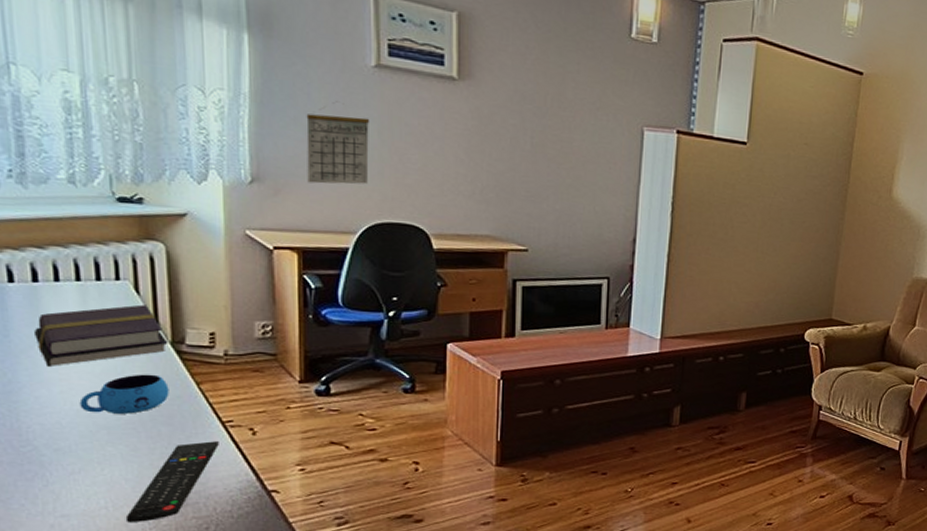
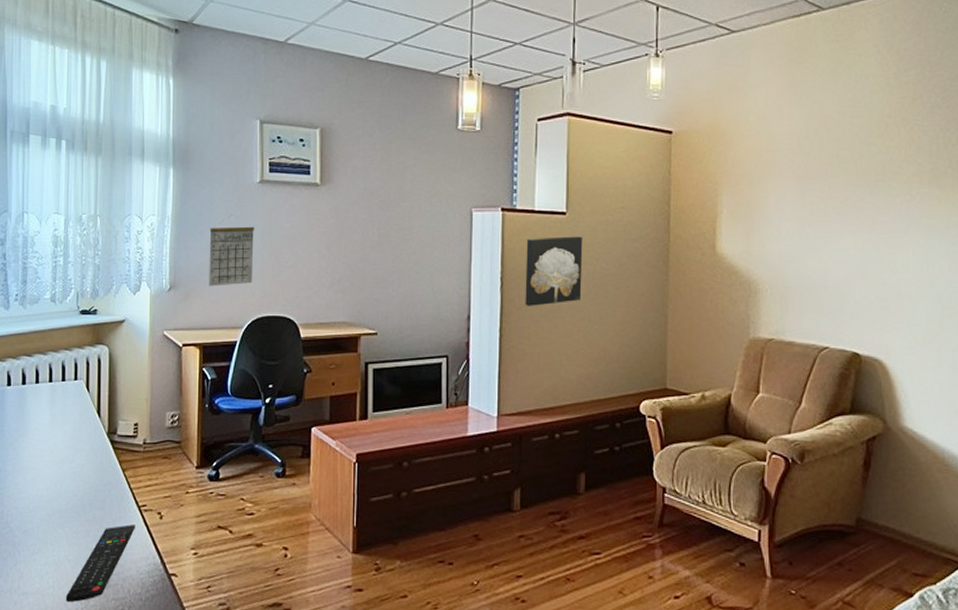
book: present [34,304,169,366] -> none [20,400,106,457]
mug: present [79,374,169,414] -> none [43,462,104,499]
wall art: none [697,165,762,234] -> present [525,236,583,306]

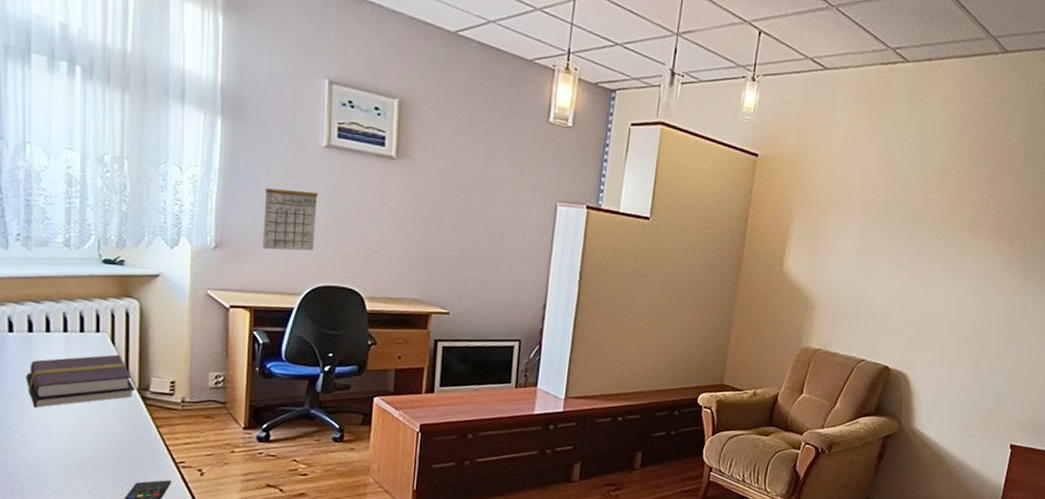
book: none [20,400,106,457] -> present [26,354,136,408]
wall art: present [525,236,583,306] -> none [601,237,663,302]

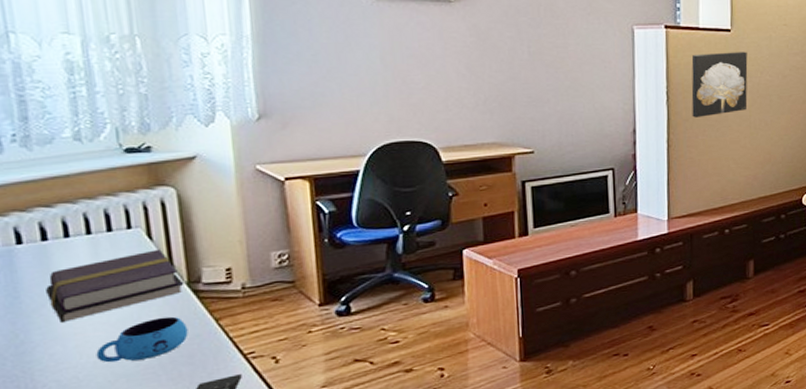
mug: none [58,416,133,453] -> present [96,316,189,363]
calendar: present [262,177,319,251] -> none [309,33,374,113]
wall art: none [601,237,663,302] -> present [691,51,748,118]

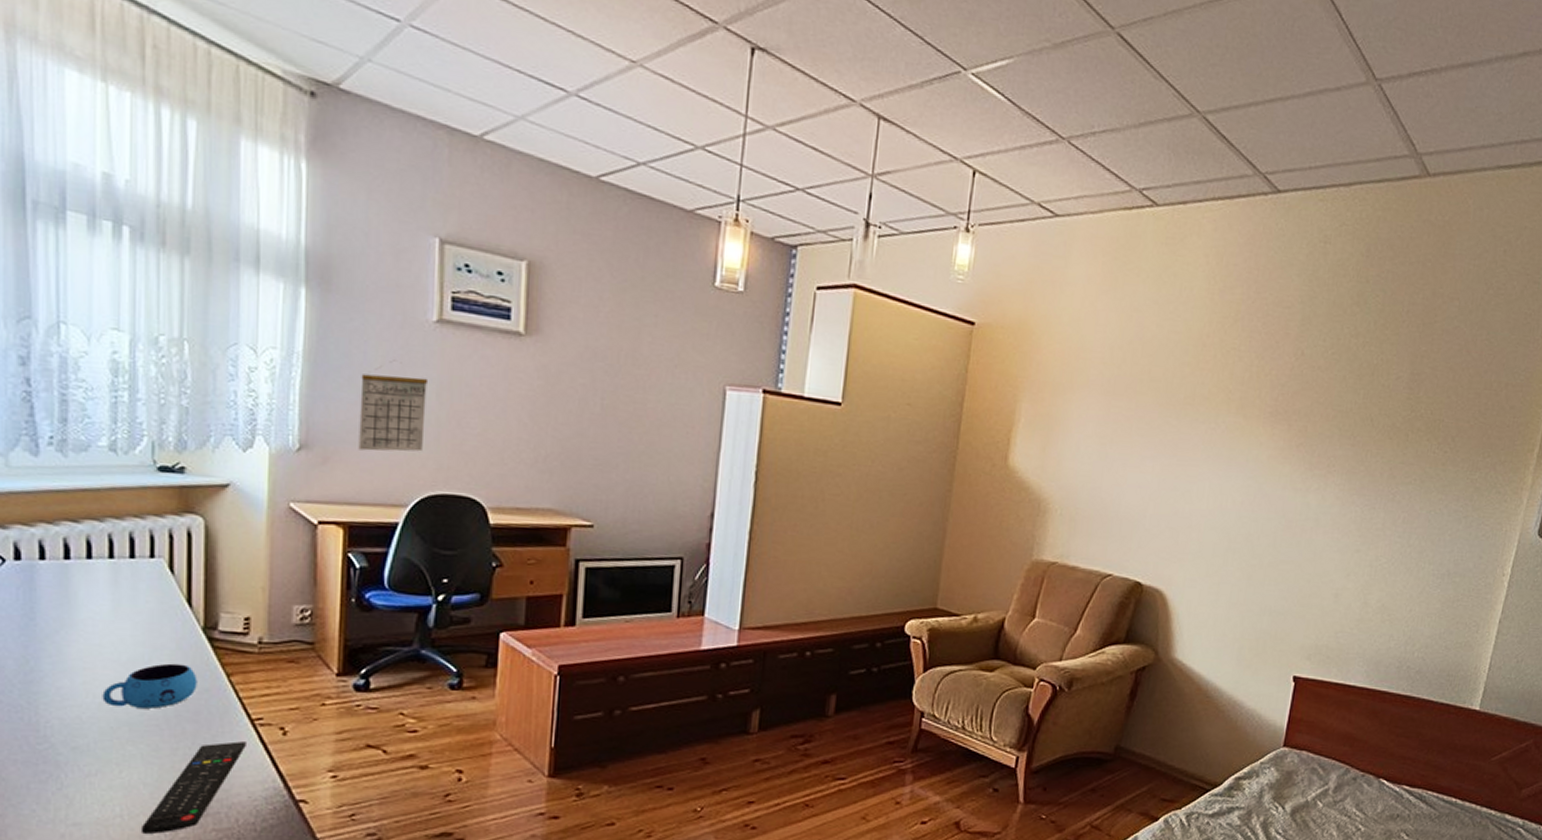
book: present [46,249,185,322] -> none [62,585,200,654]
calendar: none [309,33,374,113] -> present [358,360,429,452]
wall art: present [691,51,748,118] -> none [783,428,858,508]

